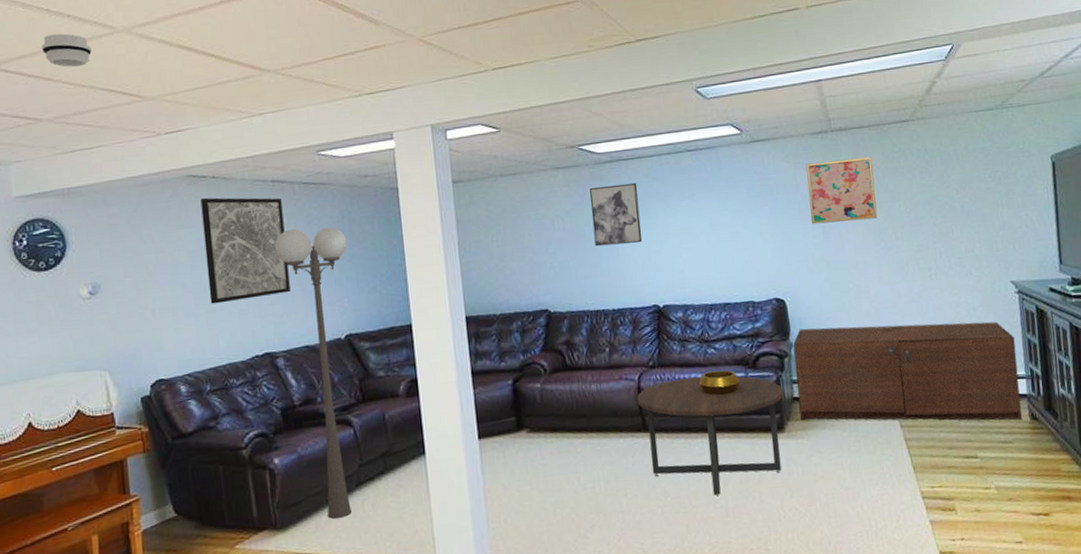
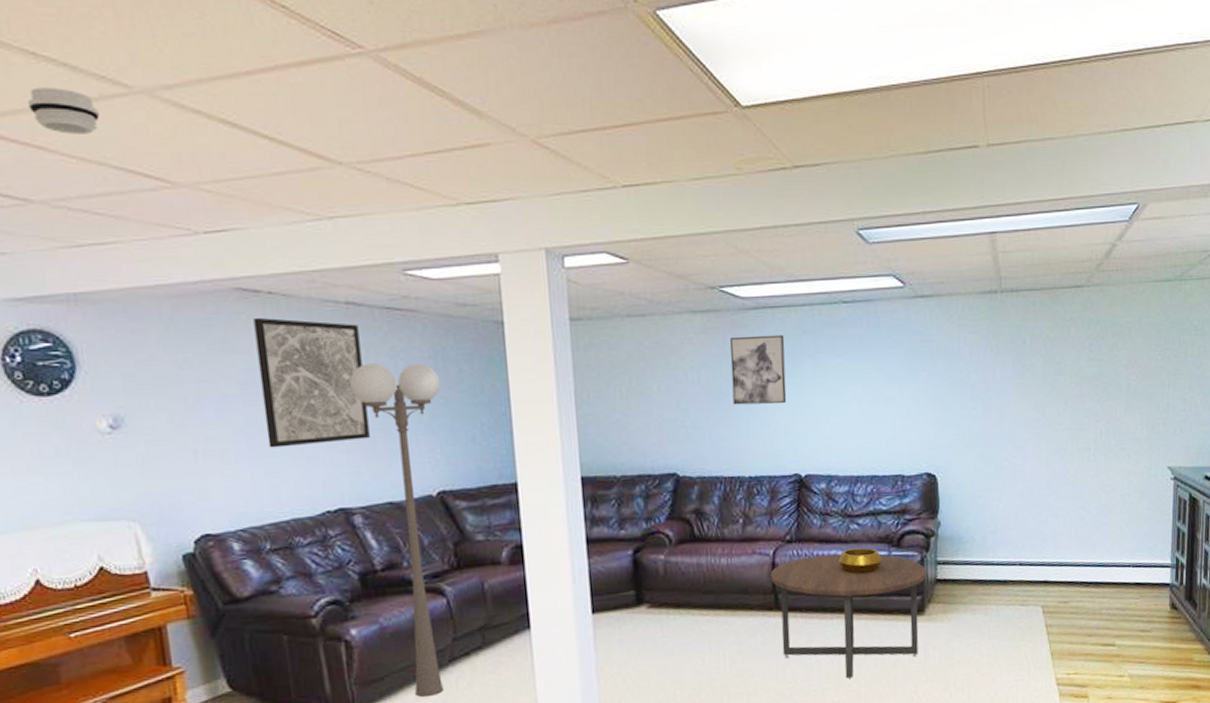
storage trunk: present [793,321,1022,421] -> none [940,506,1165,610]
wall art: present [806,156,878,225] -> none [970,323,1042,395]

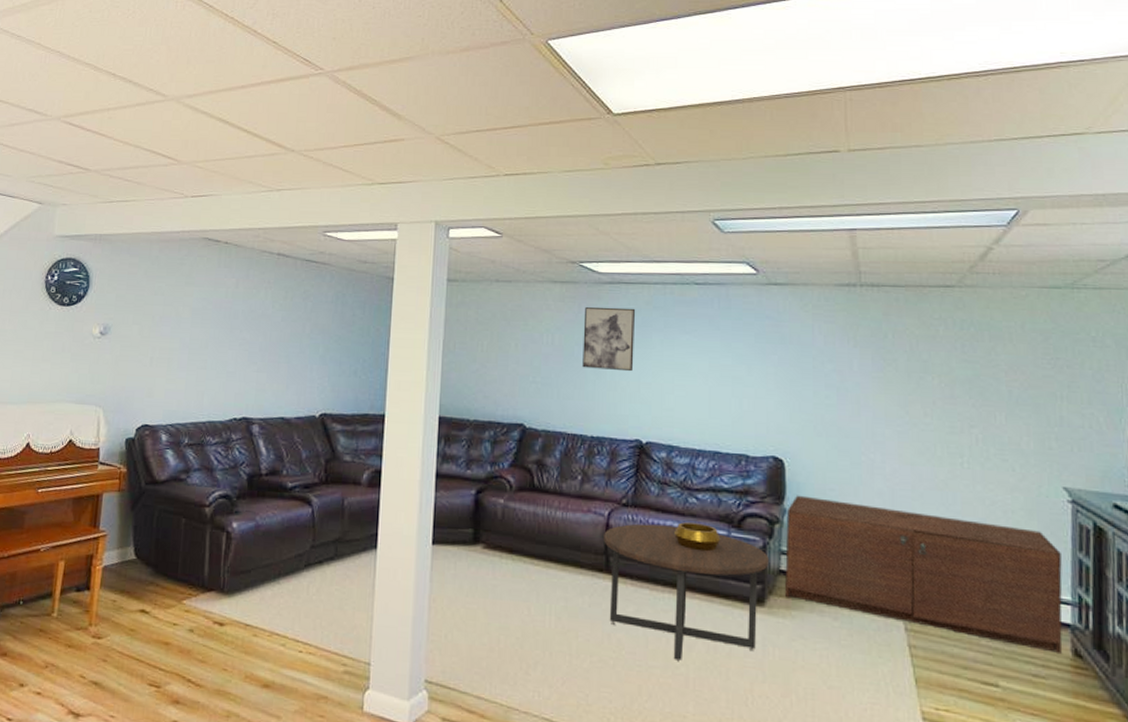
smoke detector: present [27,87,99,134] -> none [102,96,144,127]
wall art: present [253,317,370,448] -> none [202,260,283,363]
floor lamp: present [350,363,443,698] -> none [269,302,337,596]
storage trunk: none [940,506,1165,610] -> present [785,495,1063,655]

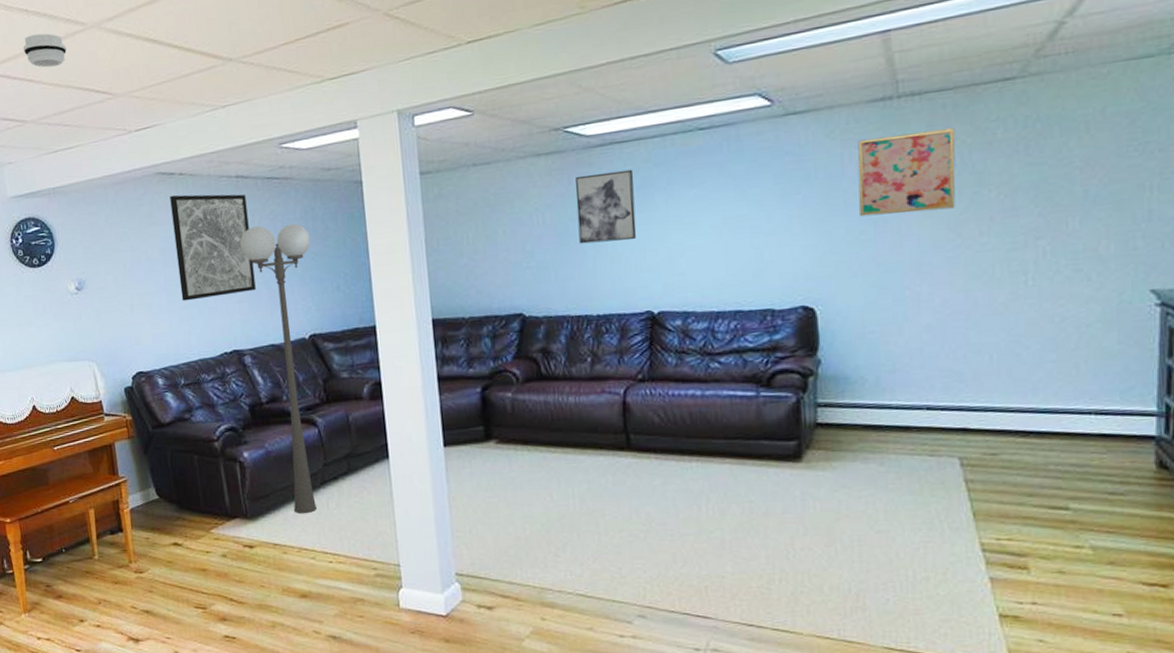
smoke detector: none [102,96,144,127] -> present [22,33,66,68]
wall art: none [202,260,283,363] -> present [170,194,256,301]
floor lamp: none [269,302,337,596] -> present [240,223,317,514]
coffee table: present [604,523,769,662] -> none [621,394,804,527]
decorative bowl: present [674,522,721,552] -> none [697,387,750,416]
storage trunk: present [785,495,1063,655] -> none [821,341,1147,469]
wall art: none [824,316,906,389] -> present [858,128,956,217]

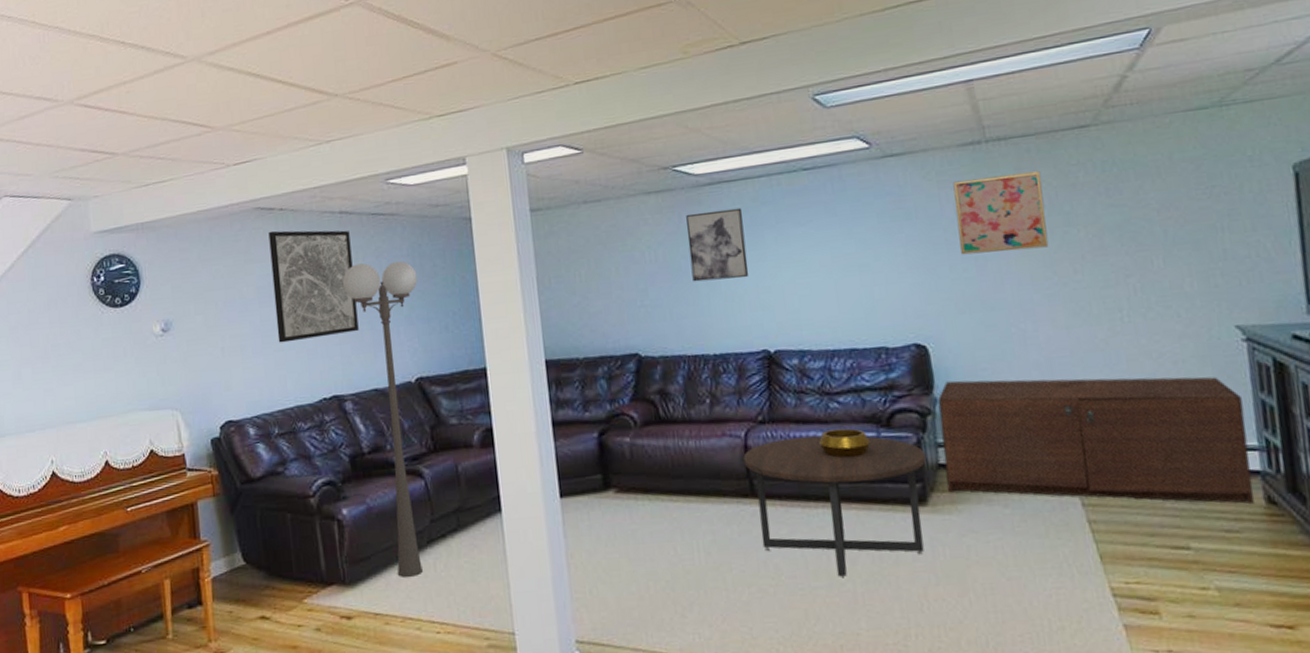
smoke detector: present [22,33,66,68] -> none [117,65,164,100]
coffee table: none [621,394,804,527] -> present [743,436,926,579]
decorative bowl: none [697,387,750,416] -> present [819,428,871,459]
storage trunk: none [821,341,1147,469] -> present [937,376,1254,505]

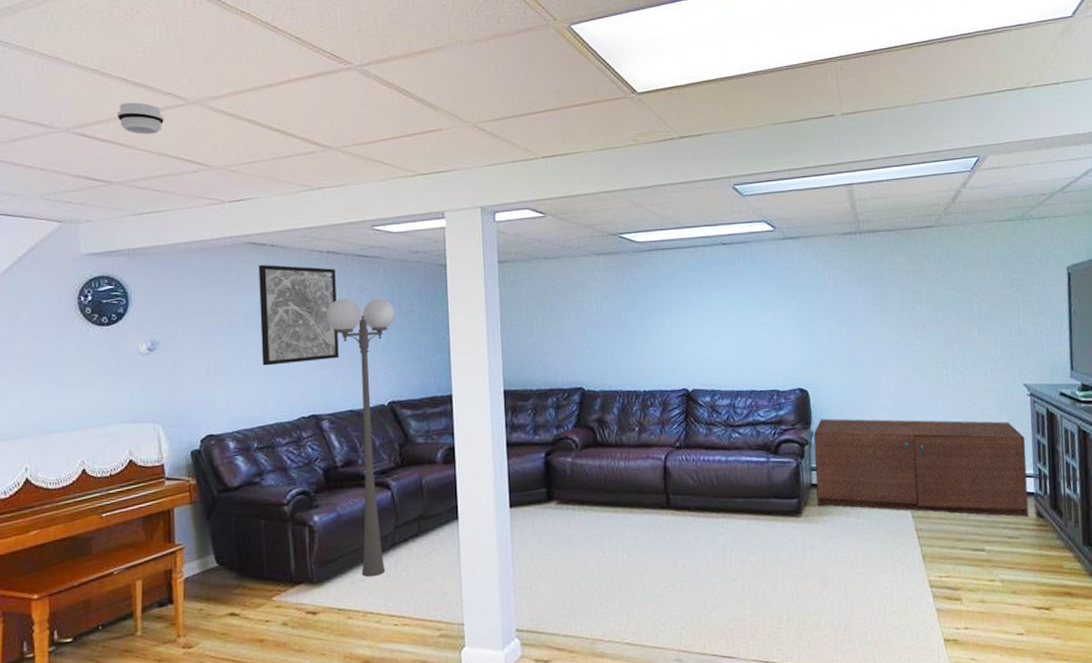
smoke detector: none [117,65,164,100] -> present [116,102,164,134]
wall art: present [686,207,749,282] -> none [628,271,676,331]
coffee table: present [743,436,926,579] -> none [662,460,802,575]
decorative bowl: present [819,428,871,459] -> none [722,454,762,478]
wall art: present [953,171,1049,255] -> none [834,259,900,320]

